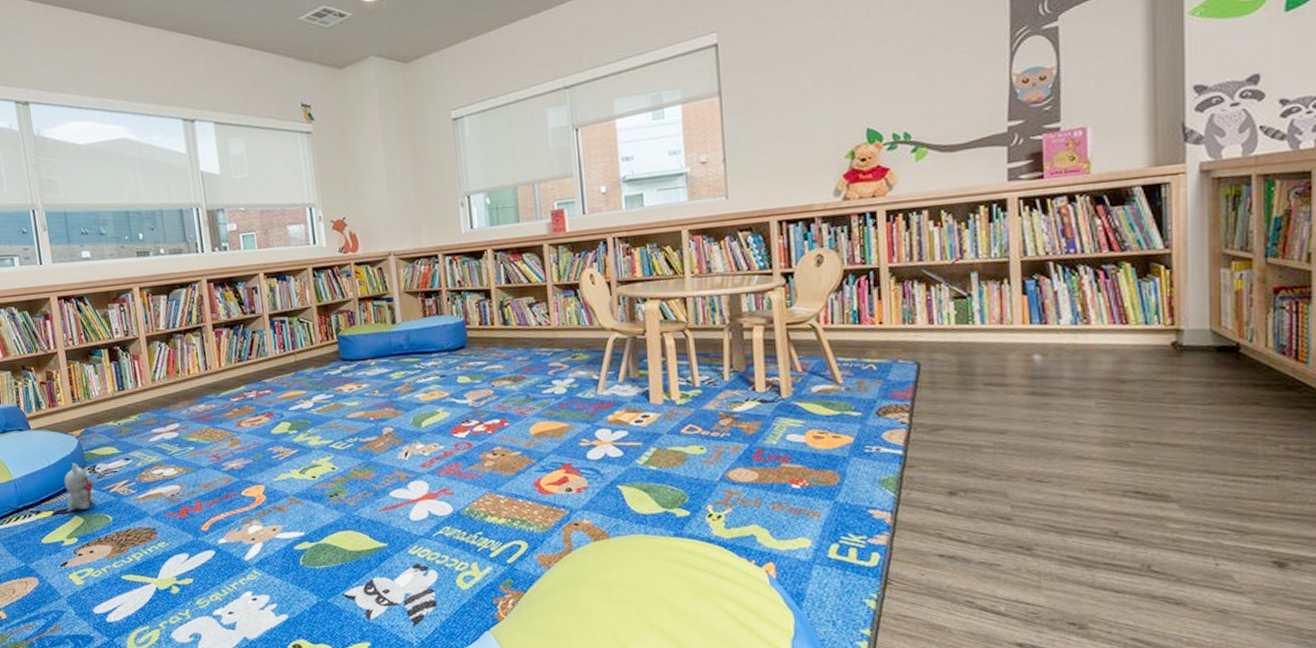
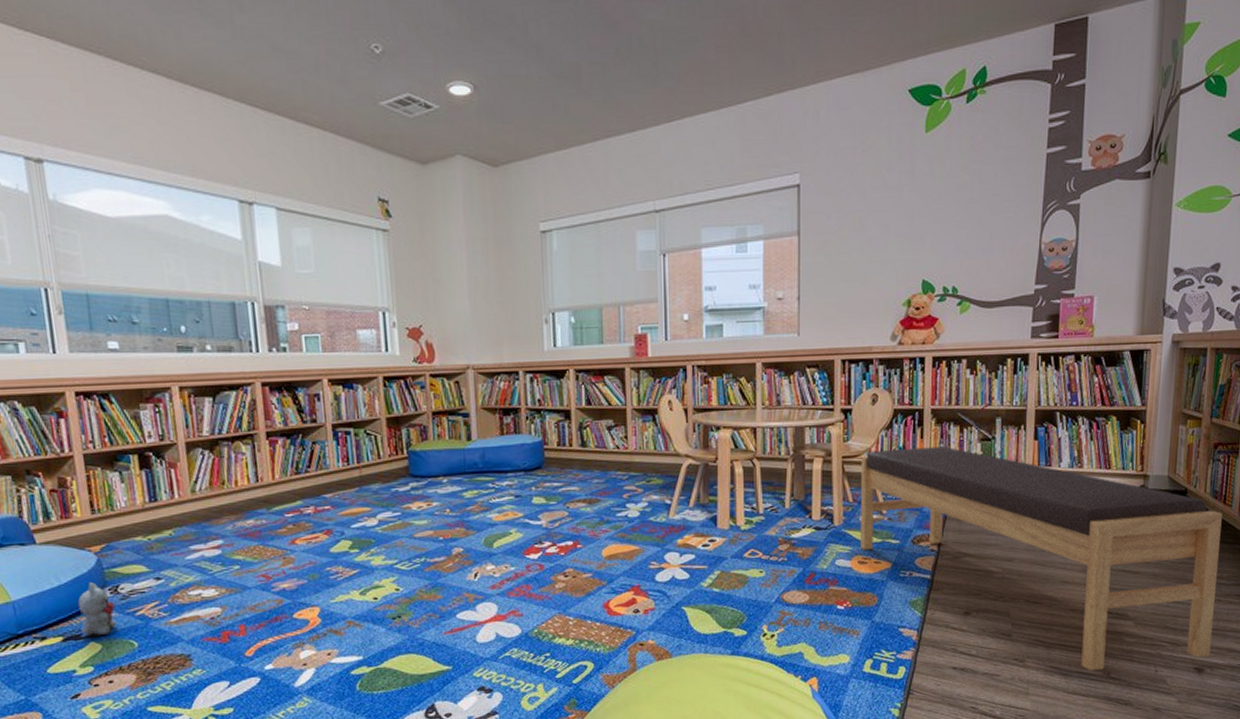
bench: none [808,307,1295,562] -> present [860,446,1222,671]

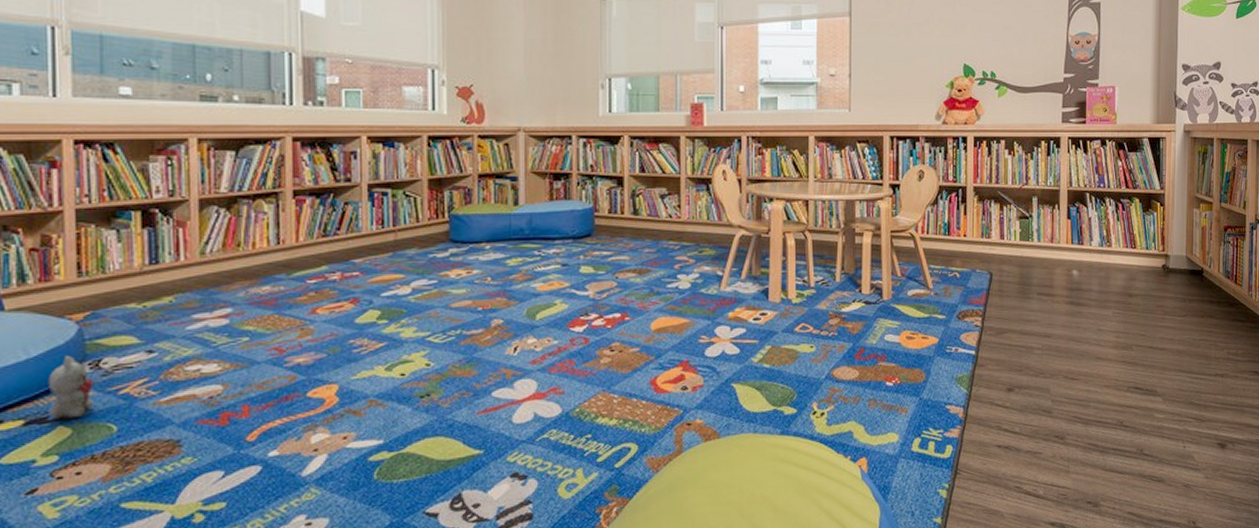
bench: present [860,446,1222,671] -> none [908,223,1234,447]

